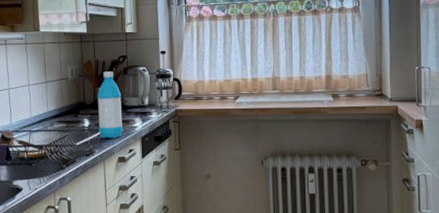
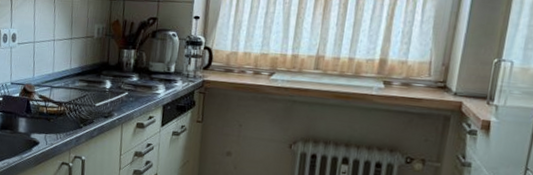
water bottle: present [97,71,123,138] -> none [119,33,147,103]

